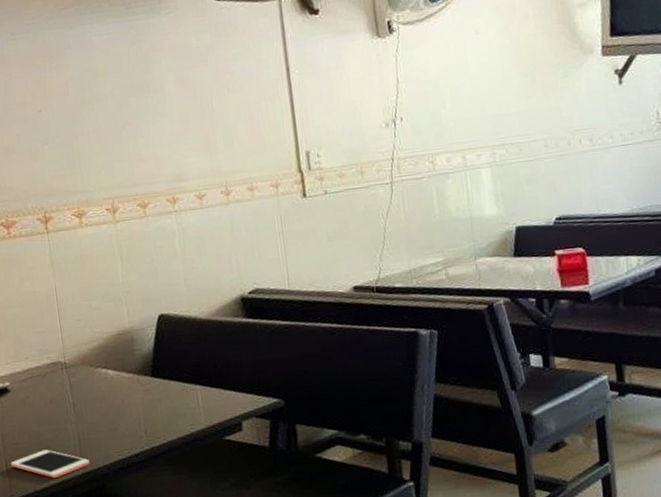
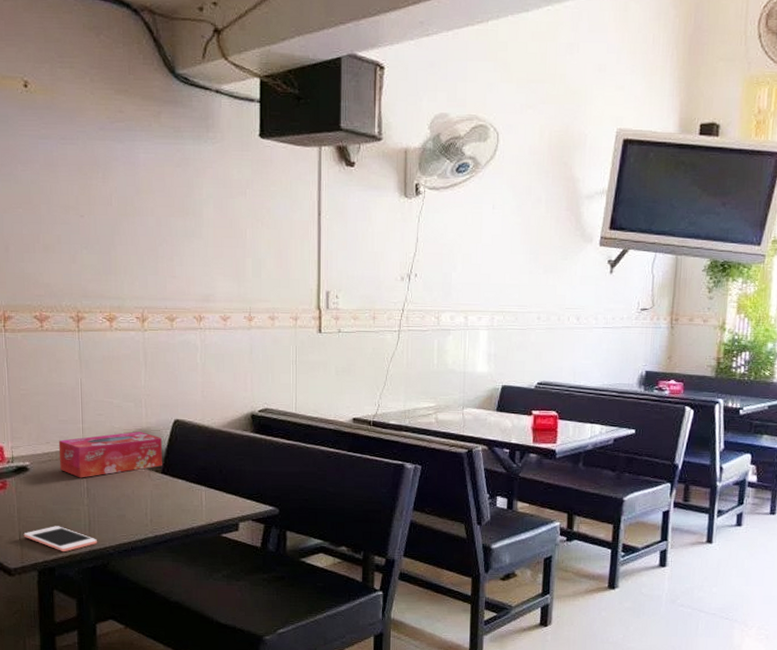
tissue box: none [37,333,151,393] -> present [58,432,162,478]

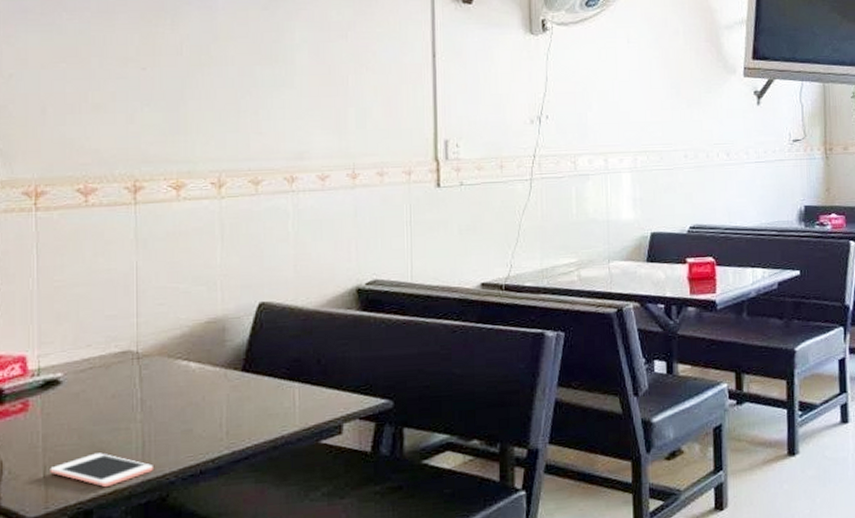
tissue box: present [58,432,162,478] -> none [103,321,243,387]

